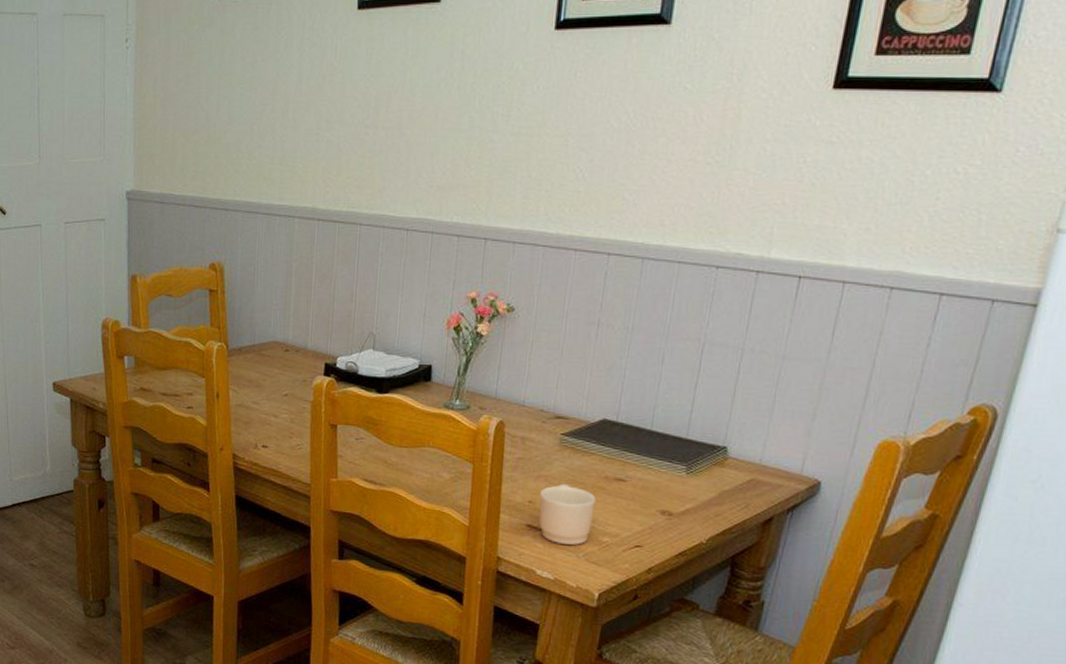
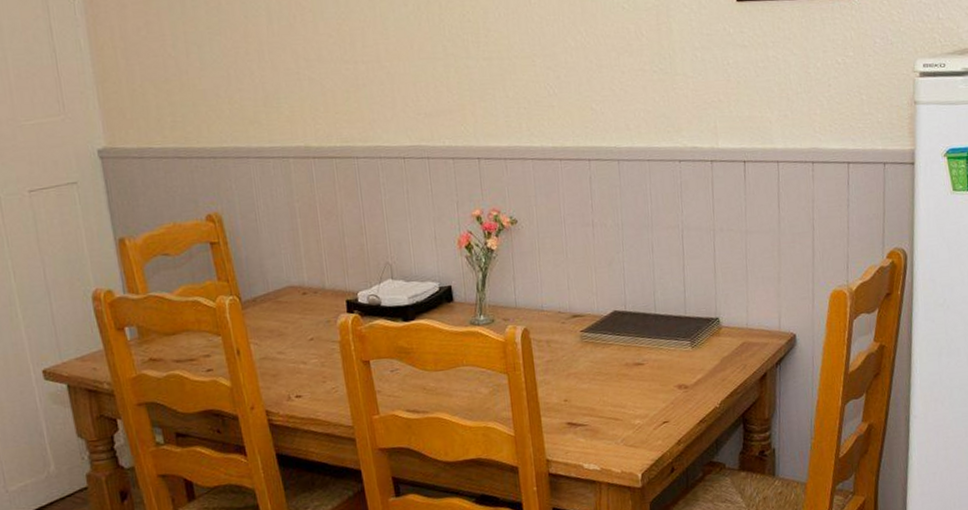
mug: present [539,484,596,545] -> none [573,377,624,435]

